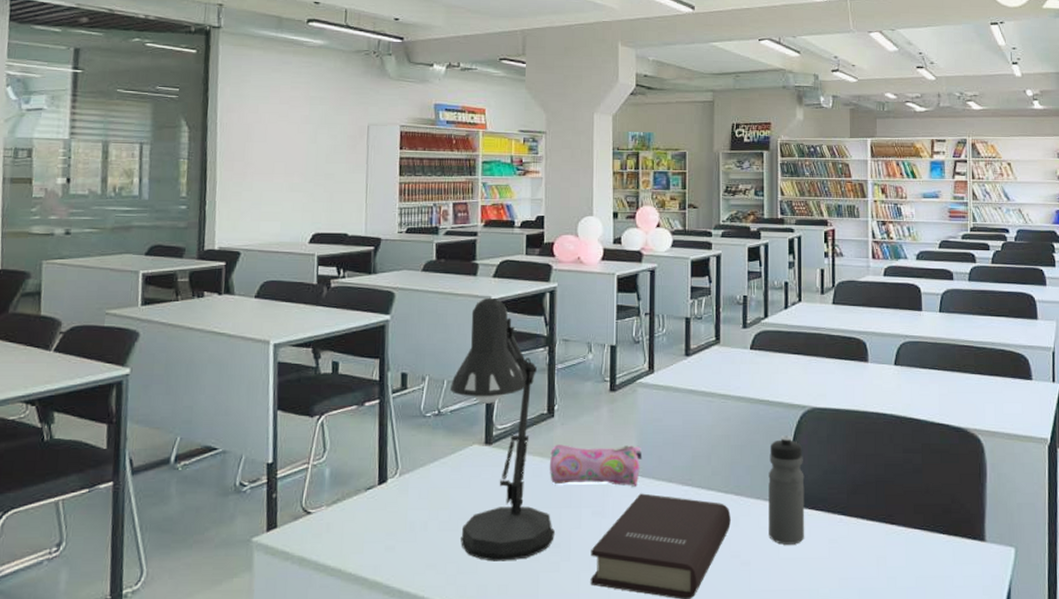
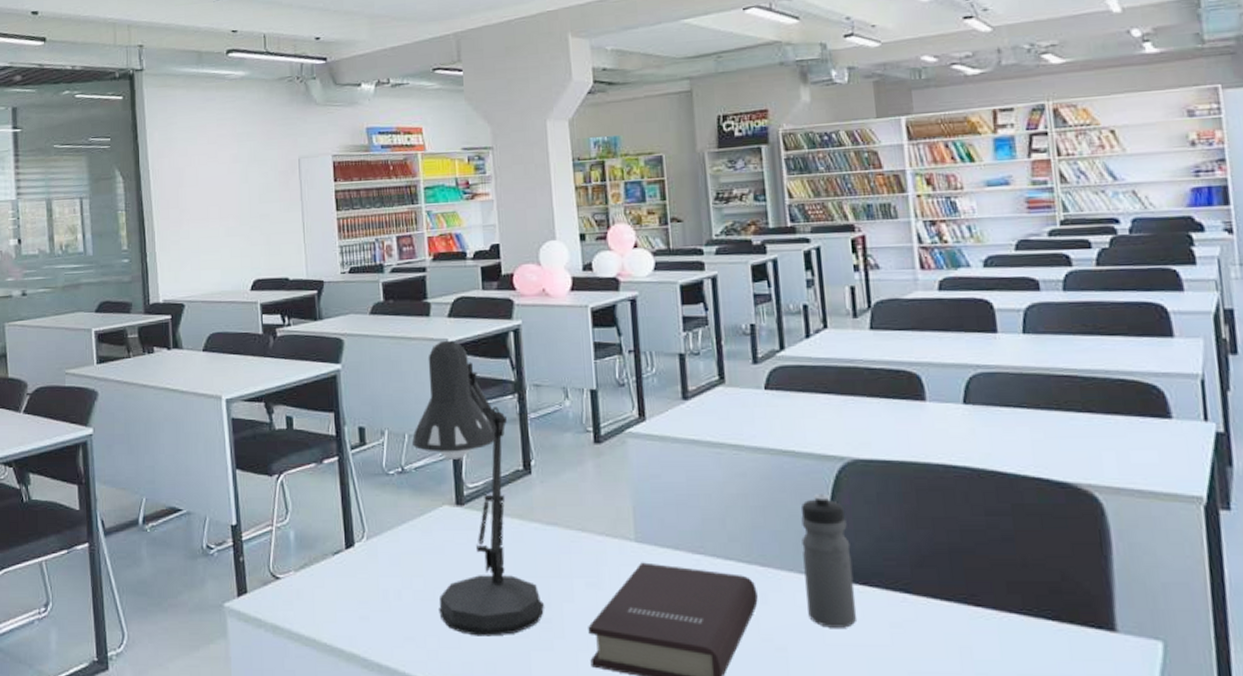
pencil case: present [549,445,643,487] -> none [530,505,641,555]

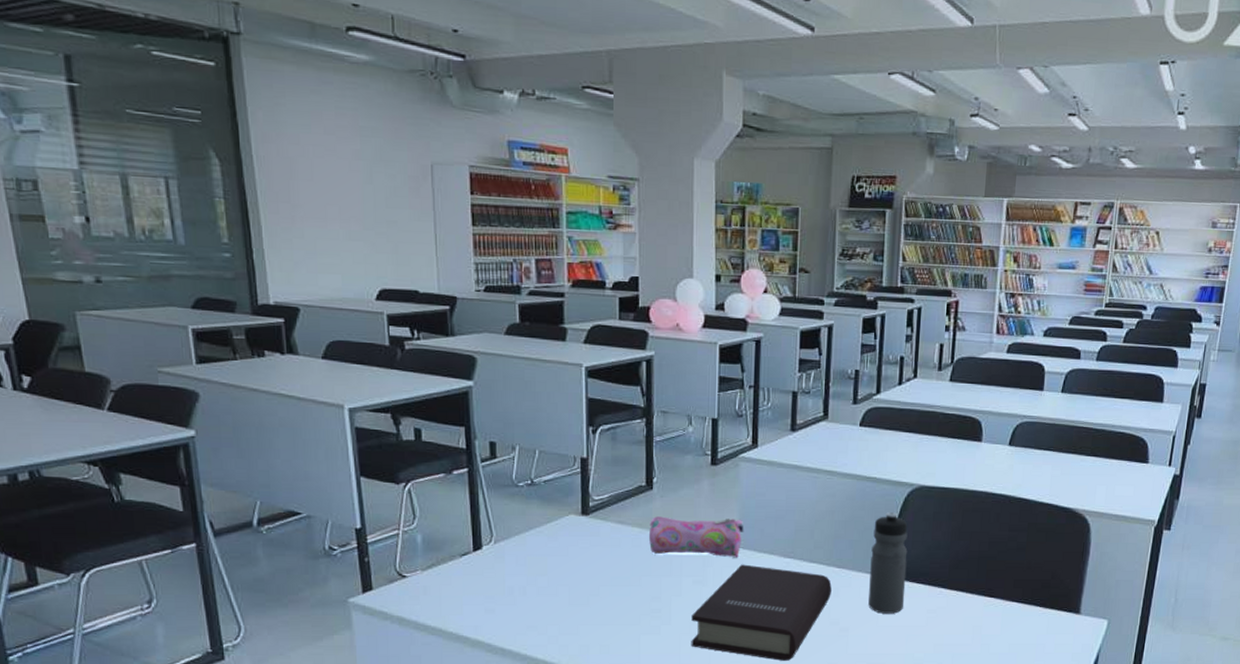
desk lamp: present [412,340,544,637] -> none [543,365,655,624]
pencil case: none [530,505,641,555] -> present [648,516,744,558]

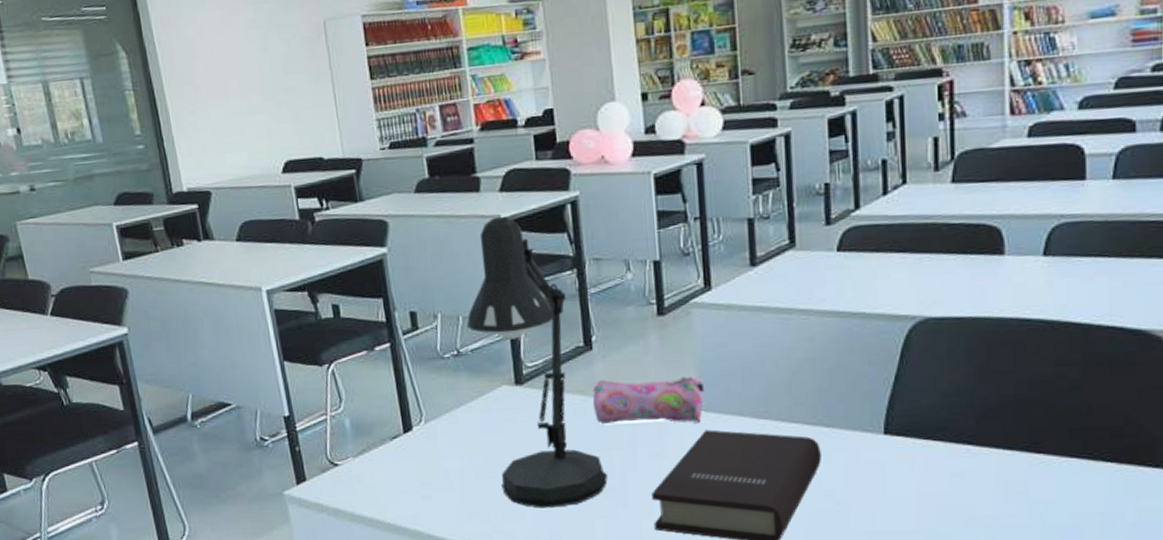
desk lamp: none [543,365,655,624] -> present [467,216,608,508]
water bottle: present [868,512,908,614] -> none [868,354,919,481]

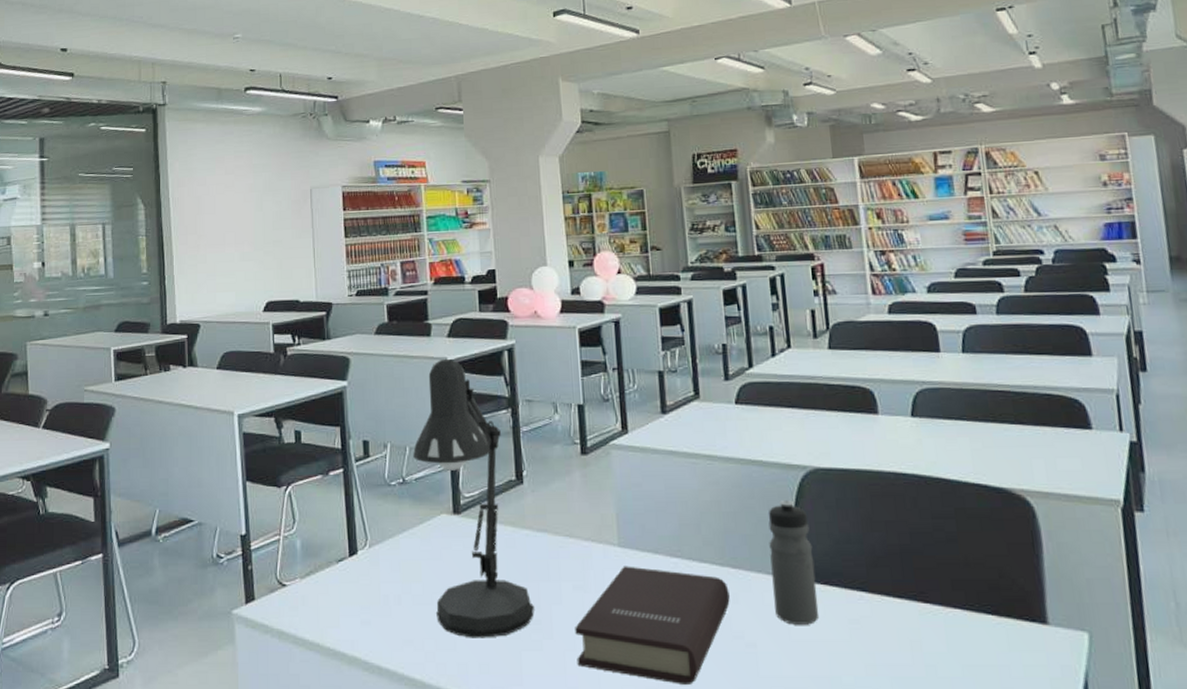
pencil case: present [592,376,705,424] -> none [522,513,623,559]
water bottle: none [868,354,919,481] -> present [768,500,819,625]

